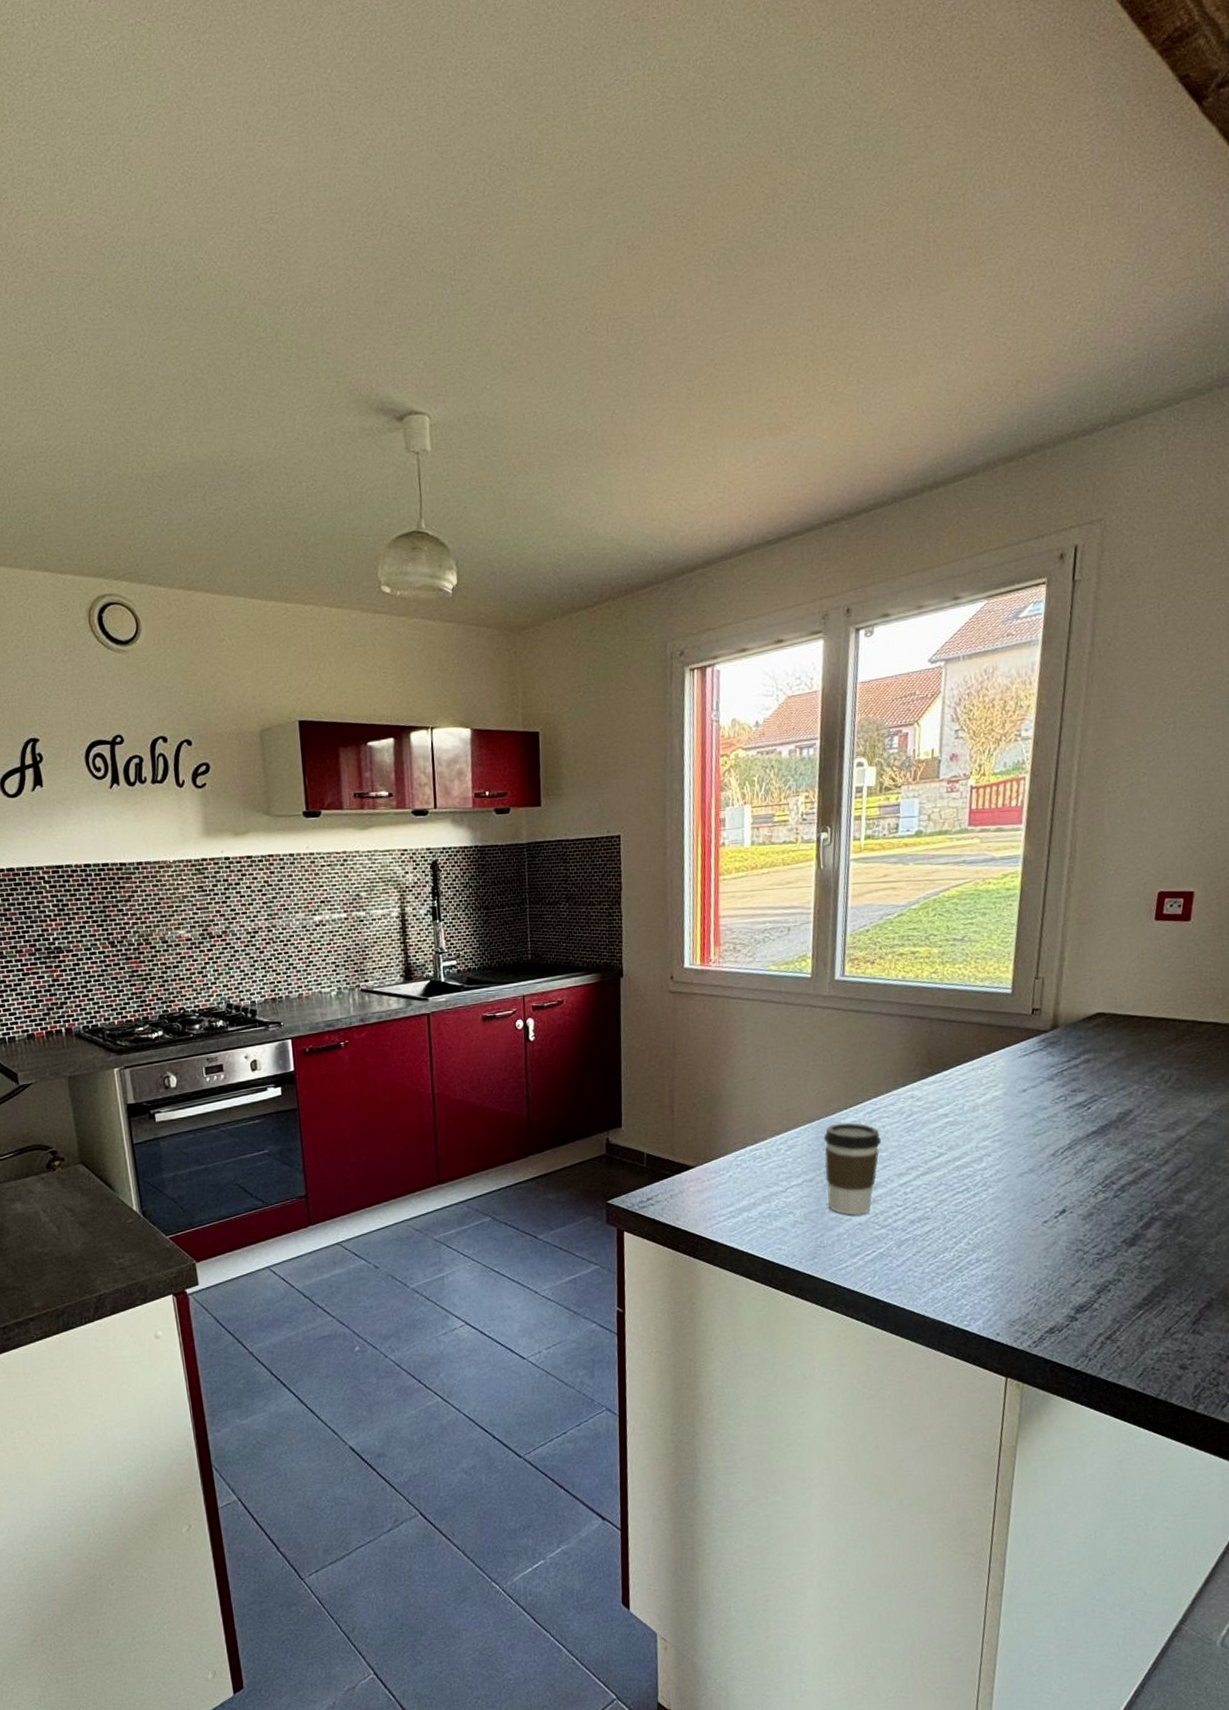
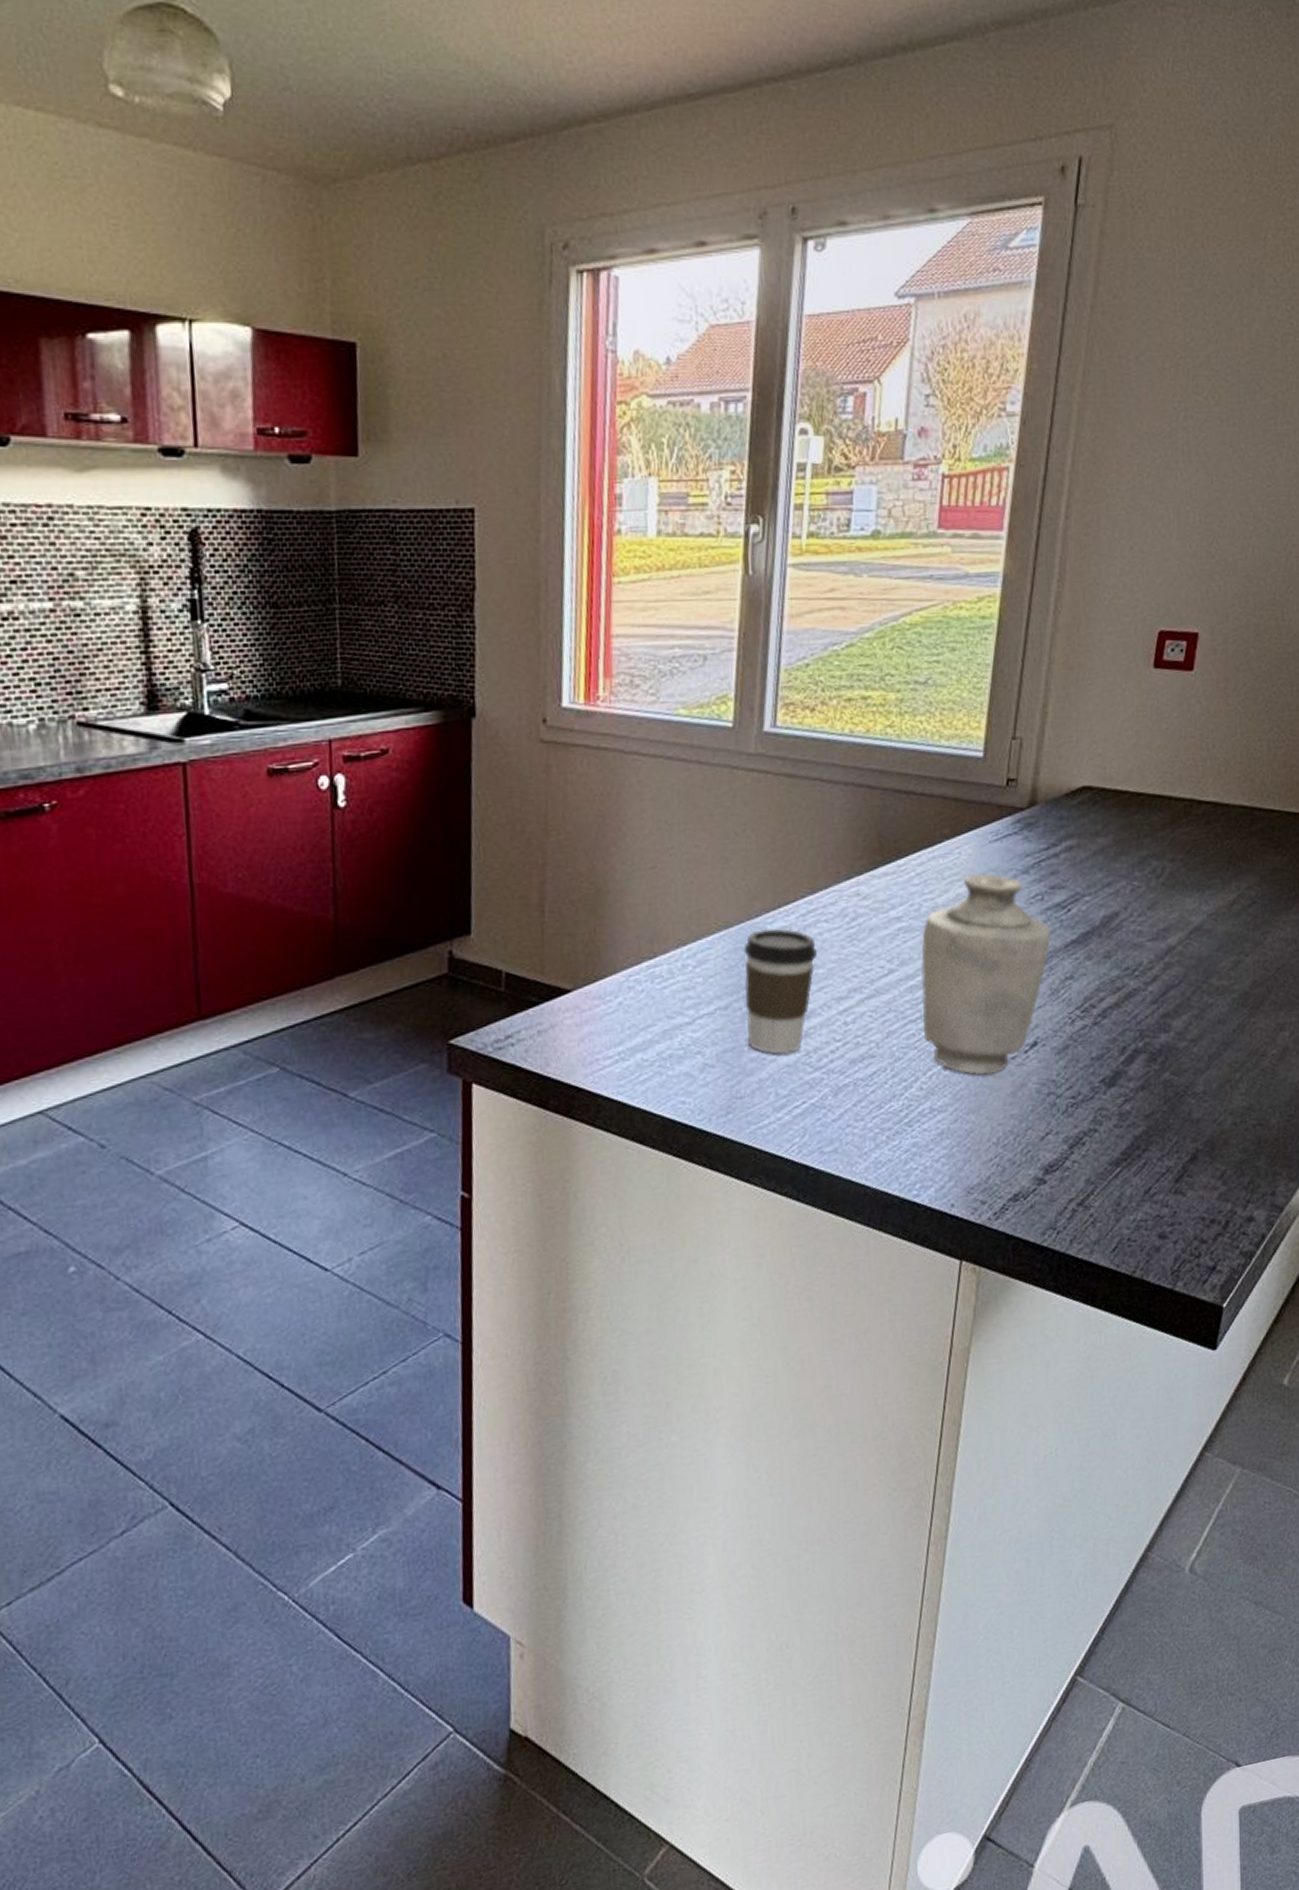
vase: none [965,1080,1074,1234] -> present [921,872,1051,1075]

